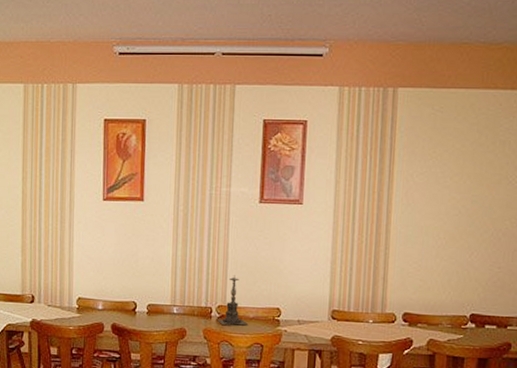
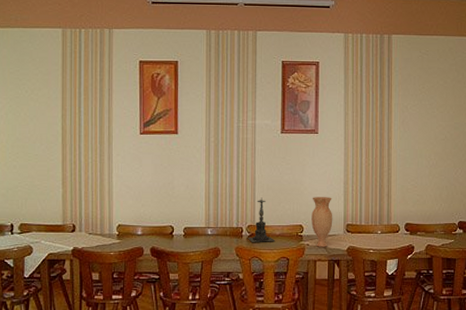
vase: none [290,277,317,335] -> present [311,197,333,247]

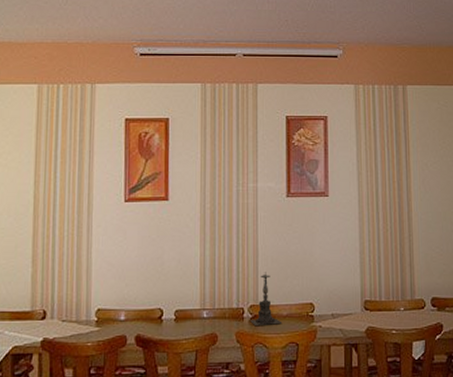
vase: present [311,197,333,247] -> none [323,269,349,329]

